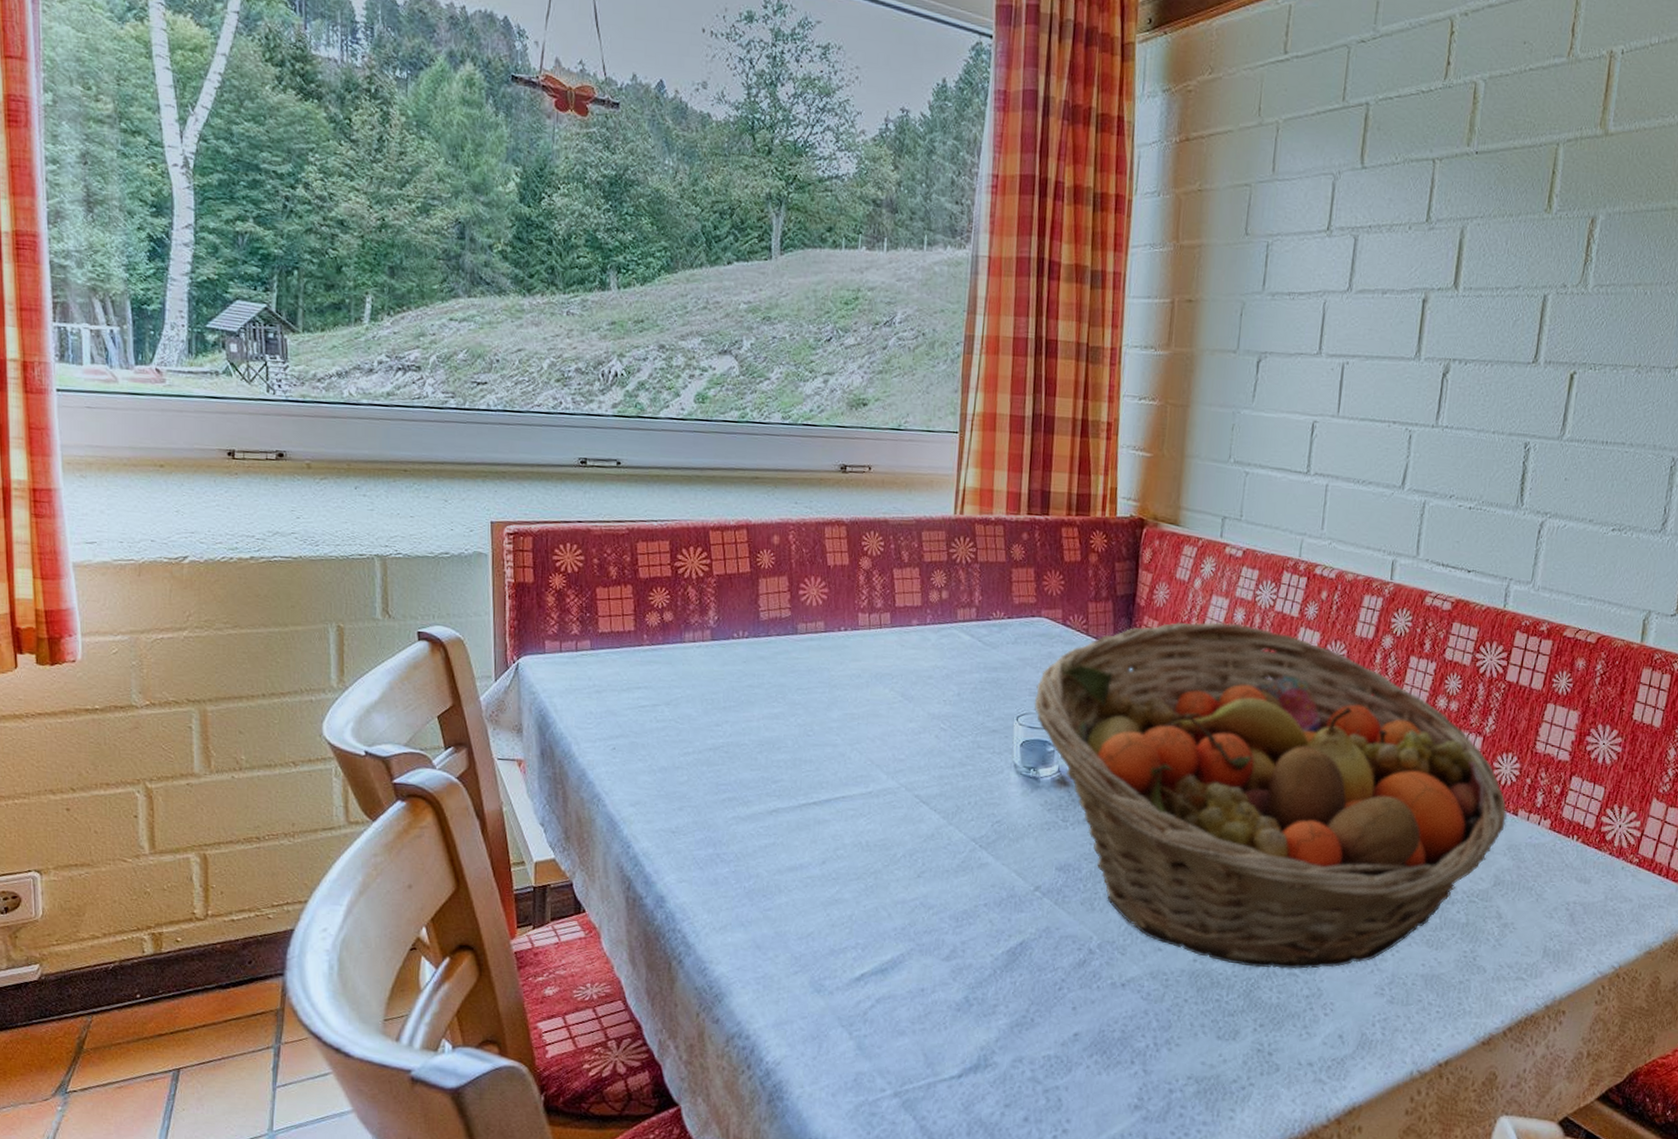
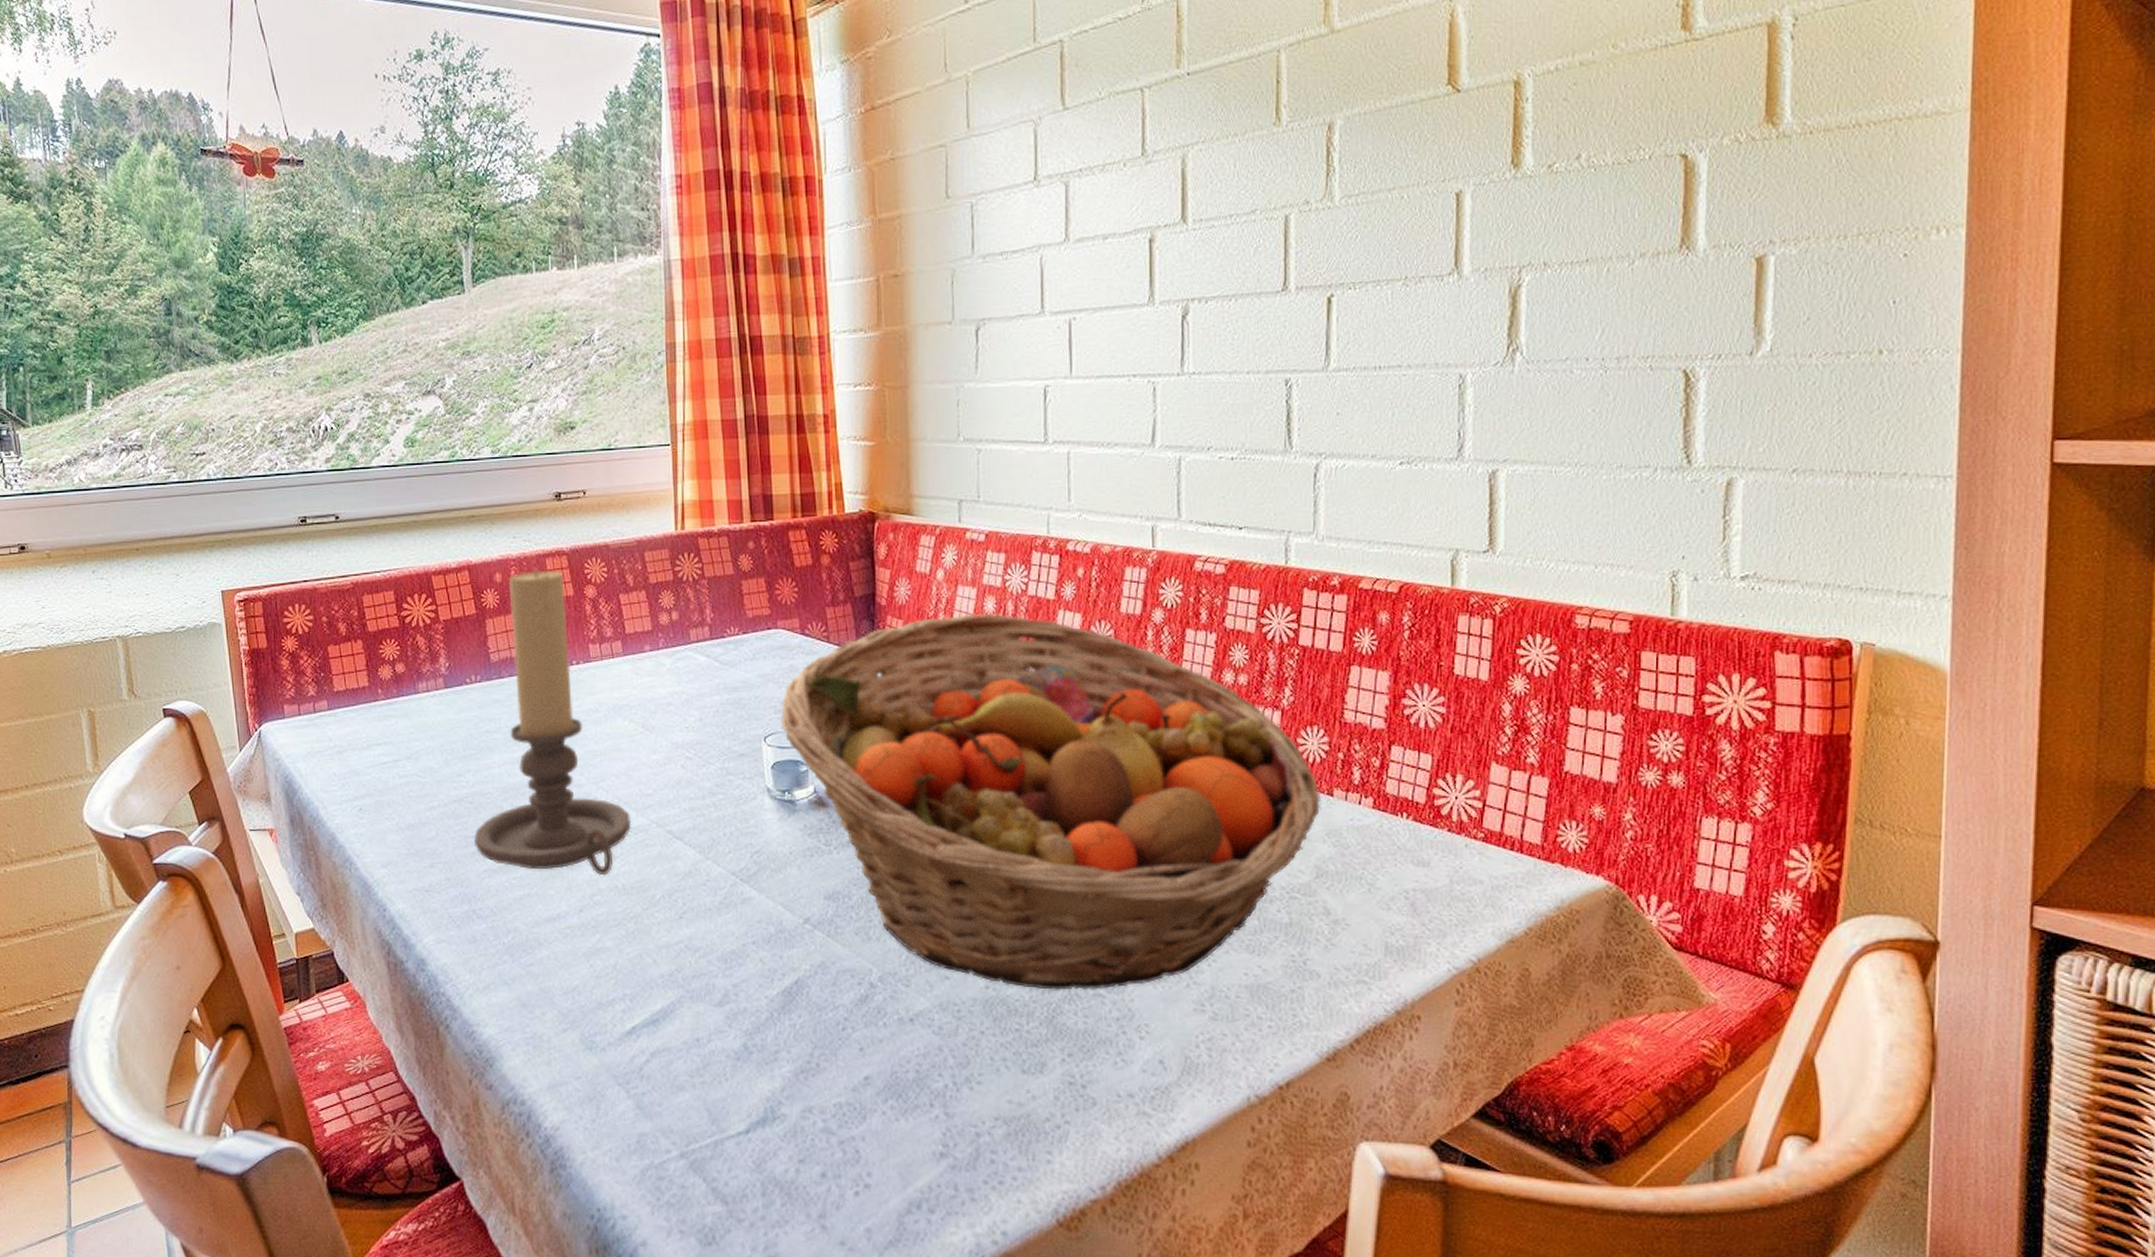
candle holder: none [725,534,882,832] -> present [473,567,632,876]

